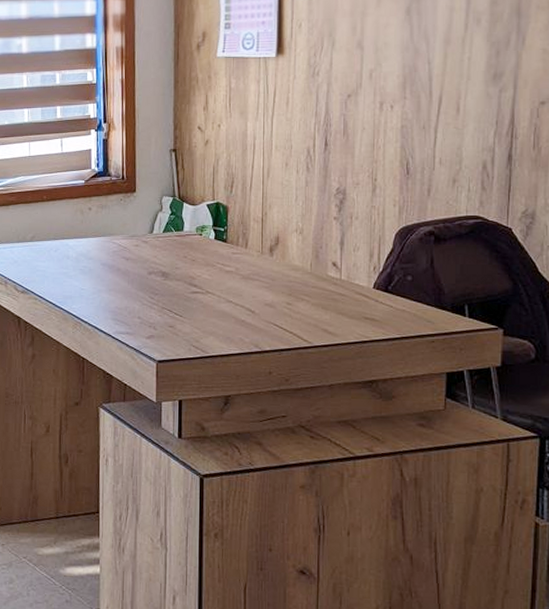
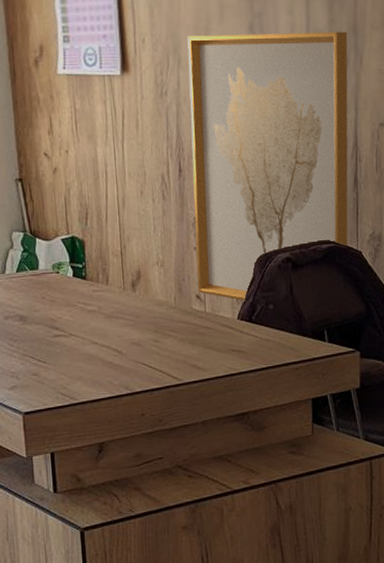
wall art: none [334,13,510,272] -> present [187,31,348,302]

